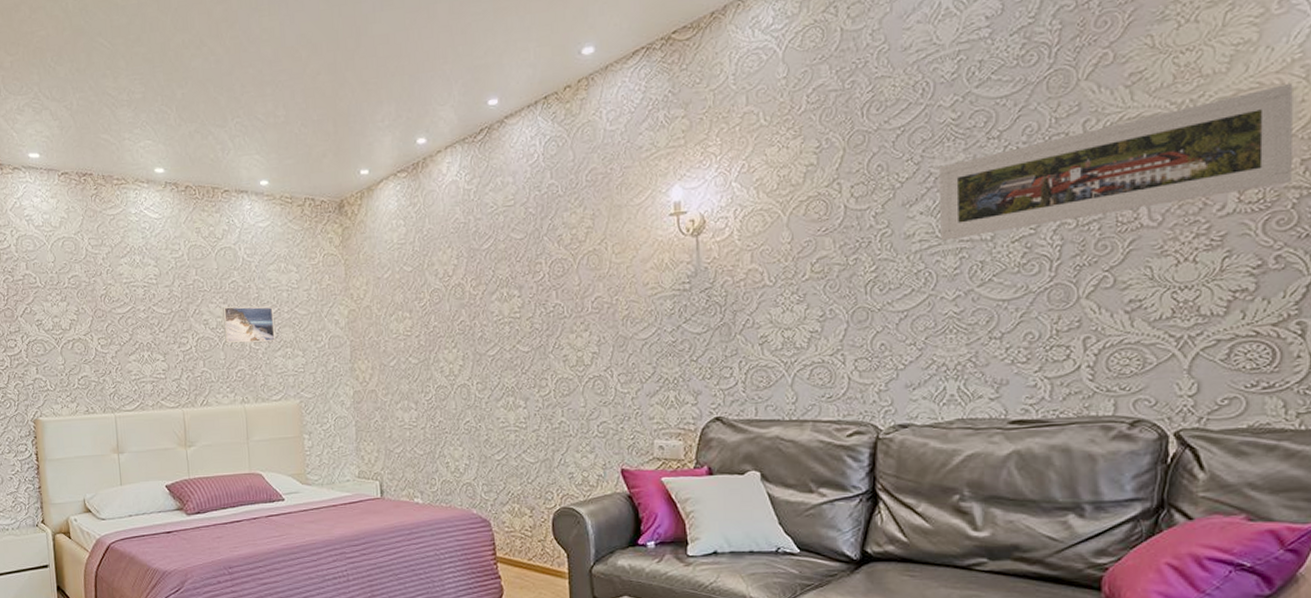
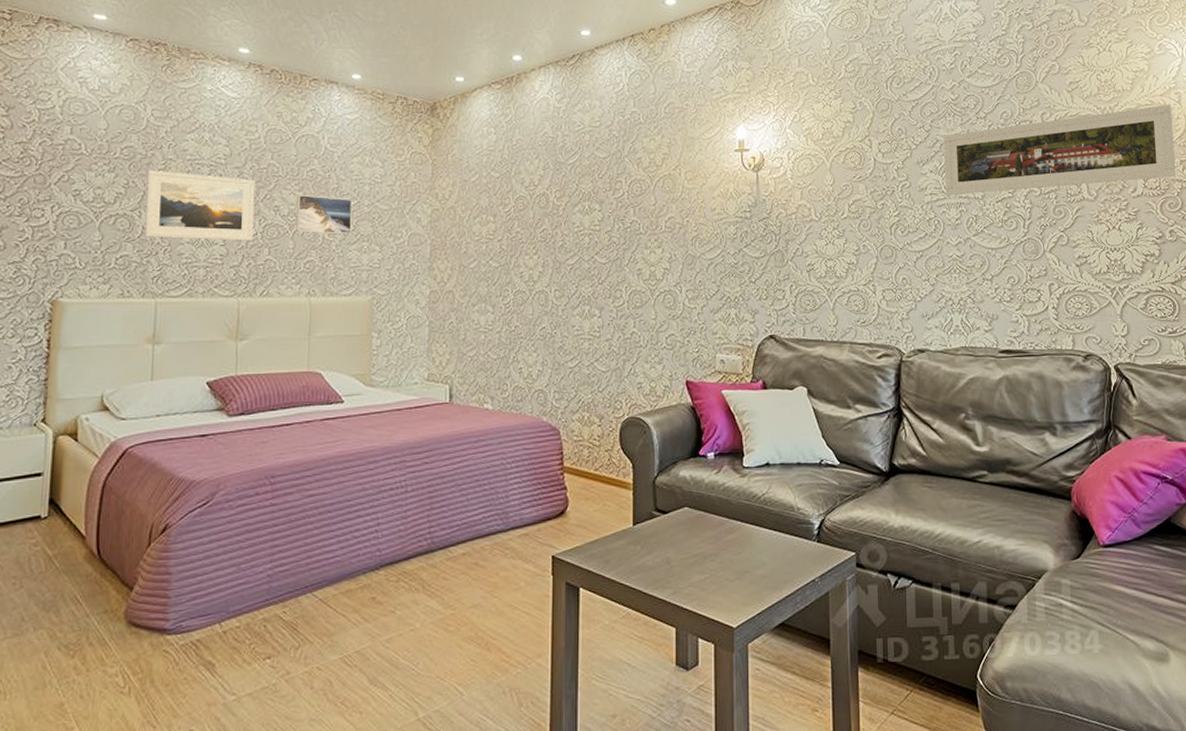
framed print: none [93,295,189,358] -> present [144,169,255,241]

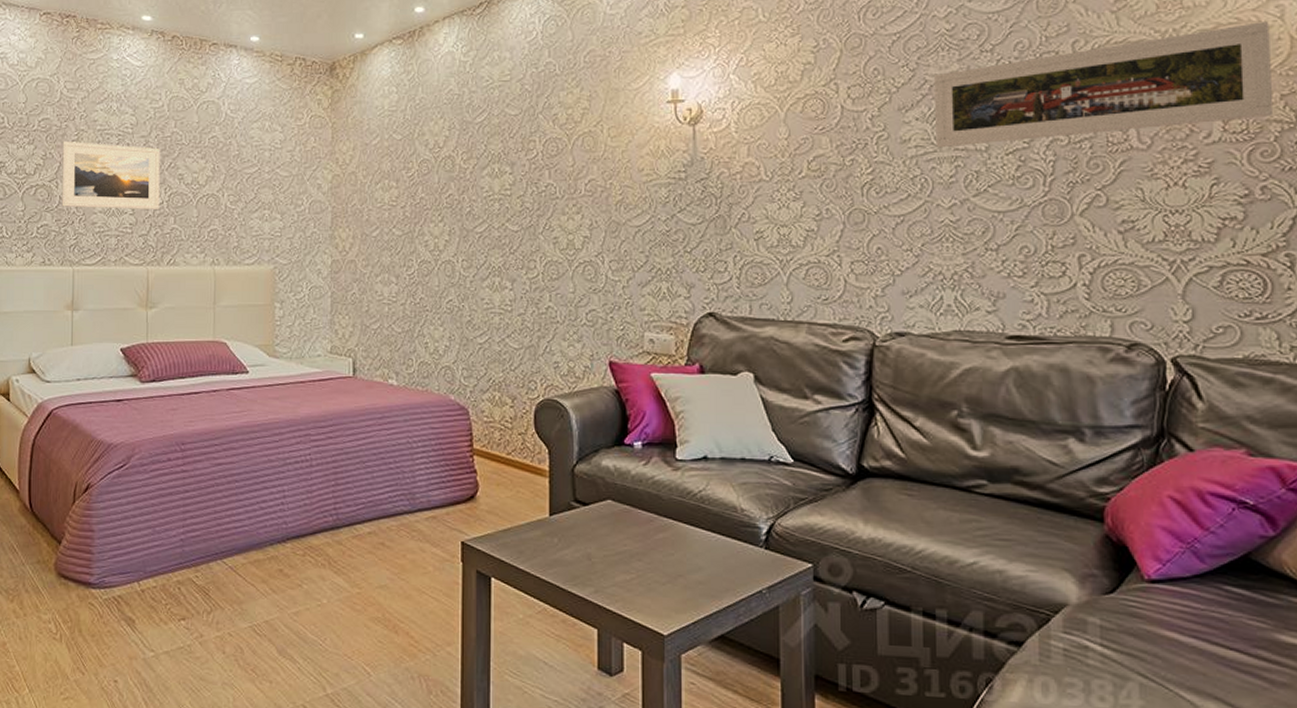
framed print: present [296,195,353,235] -> none [200,163,253,203]

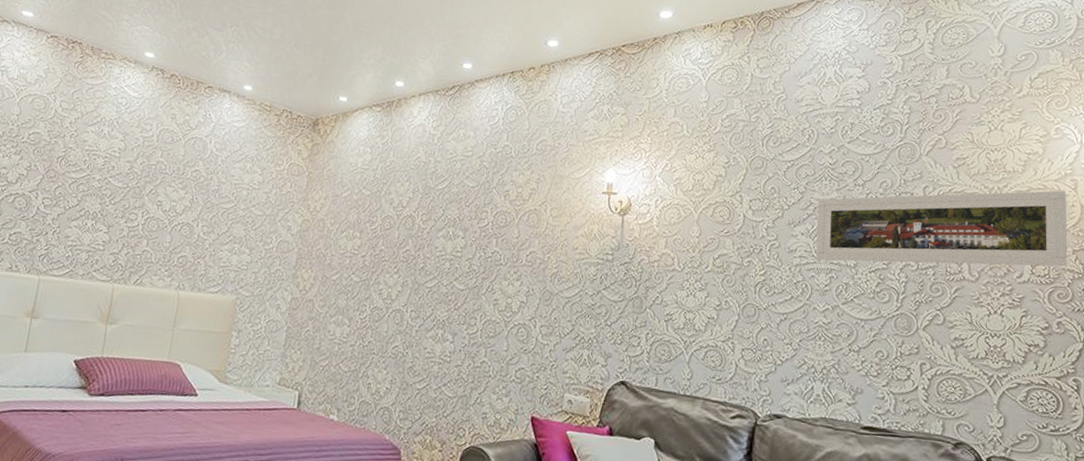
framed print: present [61,140,160,209] -> none [38,155,144,231]

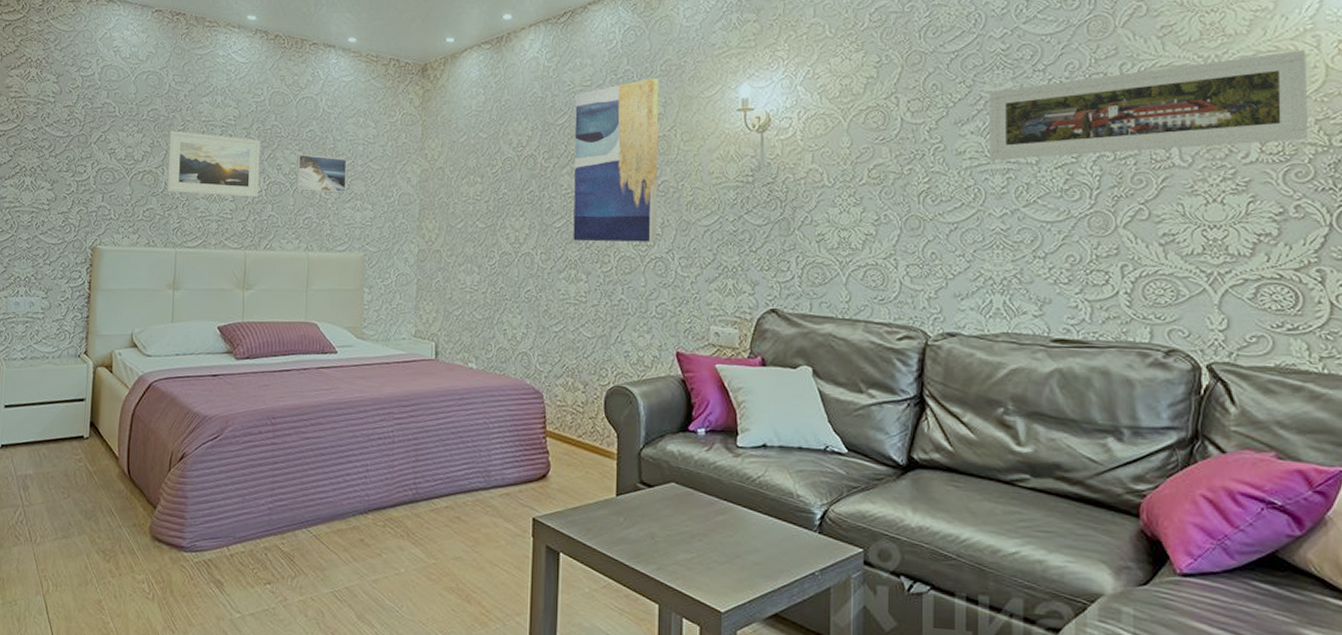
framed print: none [38,155,144,231] -> present [166,130,261,197]
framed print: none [174,193,230,235] -> present [296,155,347,193]
wall art: none [443,155,534,310] -> present [573,78,659,242]

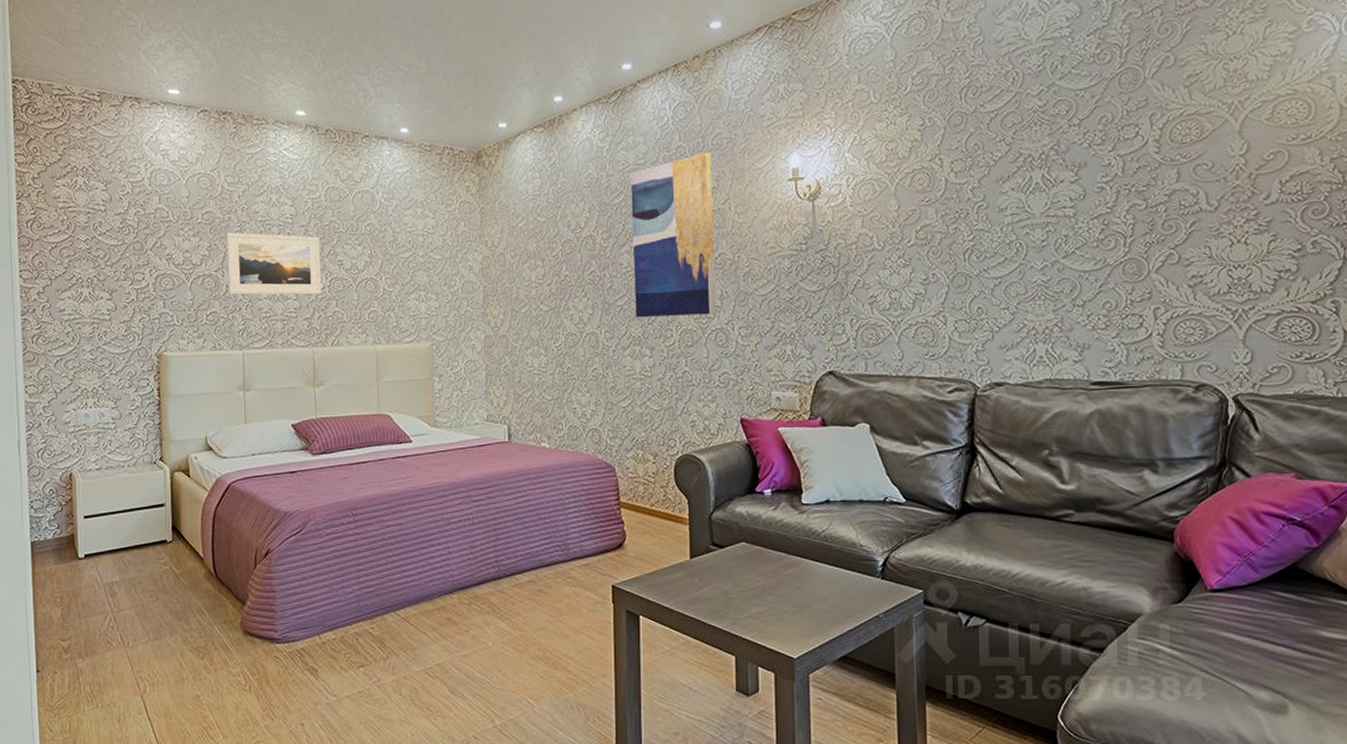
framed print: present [296,155,347,193] -> none [358,249,409,285]
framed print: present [988,51,1309,161] -> none [1027,92,1325,215]

